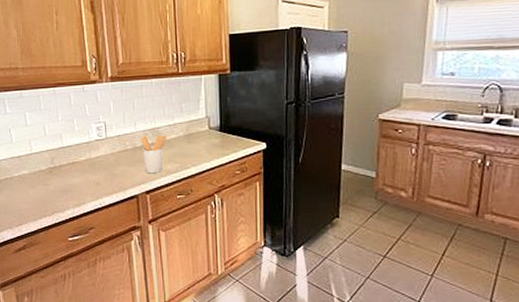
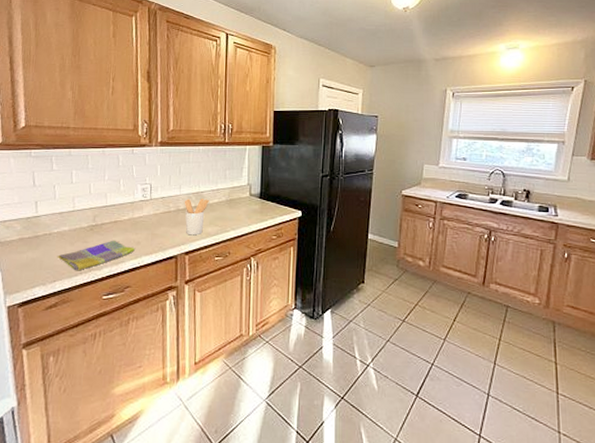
dish towel: none [20,181,95,214] -> present [57,240,135,271]

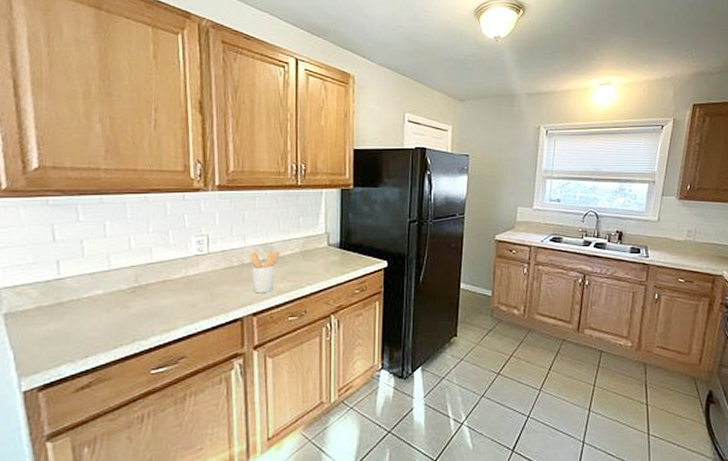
dish towel: present [57,240,135,271] -> none [88,303,190,343]

